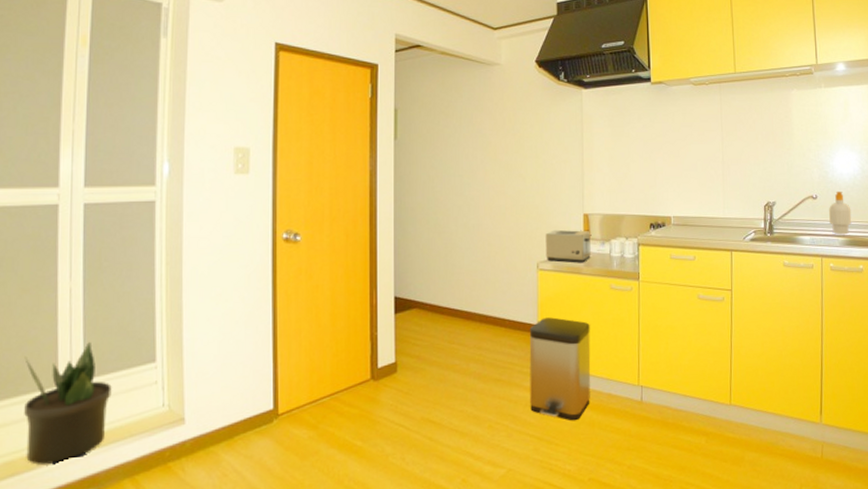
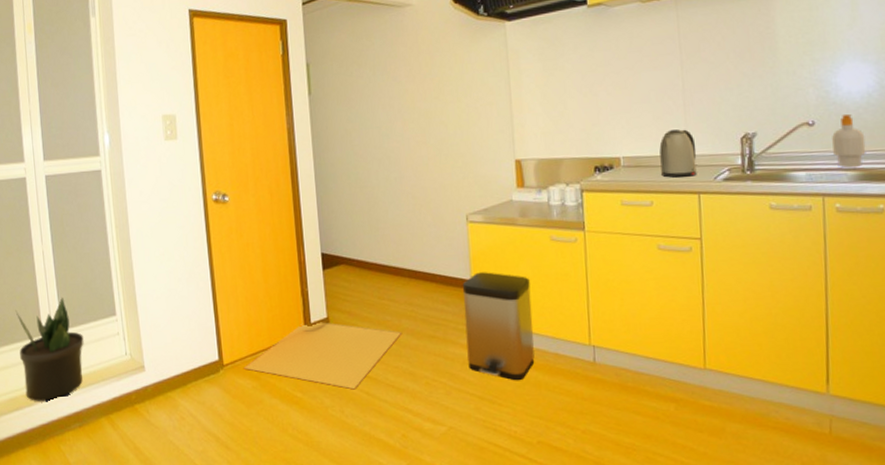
door mat: none [301,365,468,436] -> present [244,321,401,390]
toaster: present [545,229,591,263] -> none [473,177,526,214]
kettle: none [702,195,731,237] -> present [659,129,697,178]

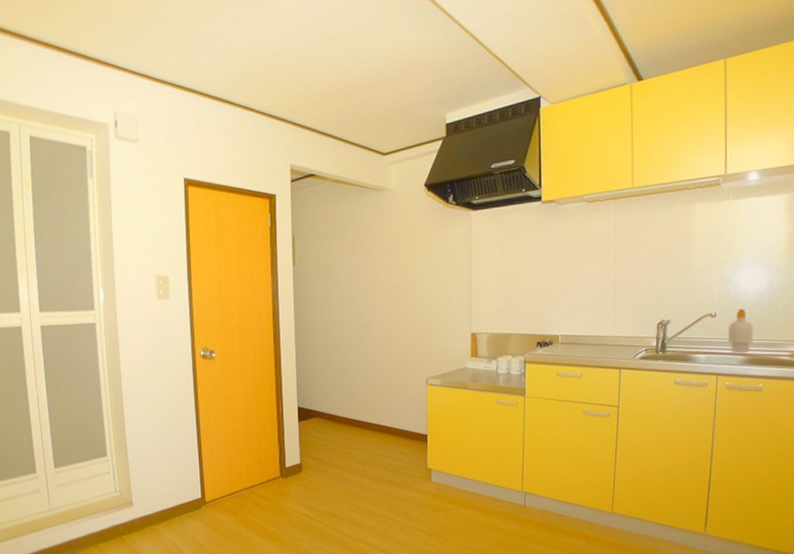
planter: present [15,298,84,401] -> none [9,439,76,531]
door mat: present [244,321,401,390] -> none [224,466,364,525]
pedal bin: present [462,272,535,380] -> none [419,428,477,519]
kettle: present [659,129,697,178] -> none [591,314,621,355]

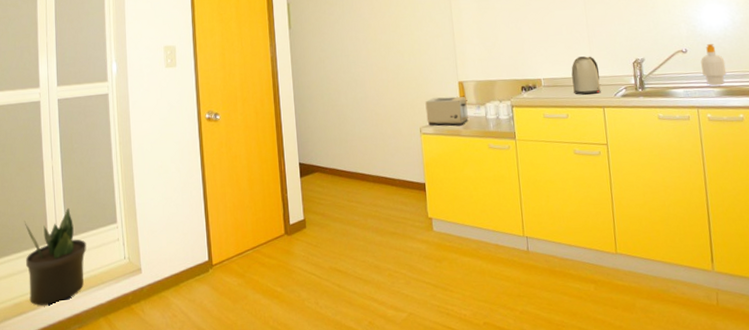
planter: none [9,439,76,531] -> present [24,208,87,305]
toaster: none [434,347,478,379] -> present [425,96,468,126]
kettle: none [591,314,621,355] -> present [571,56,601,96]

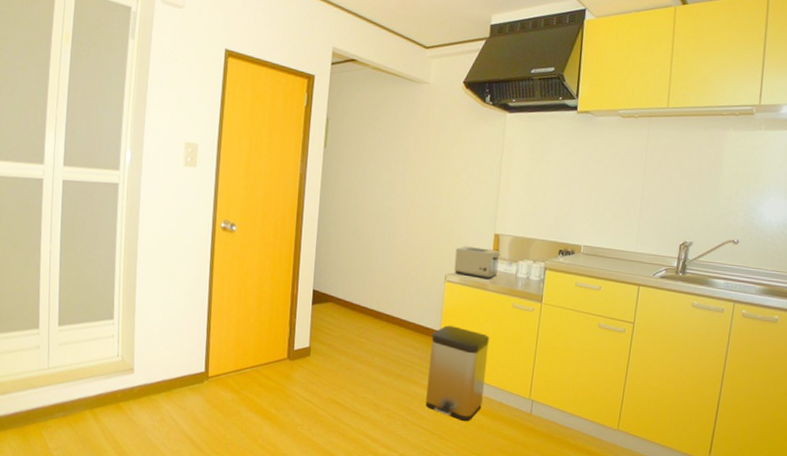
planter: present [24,208,87,305] -> none [13,296,79,389]
pedal bin: none [417,176,479,269] -> present [426,325,489,421]
kettle: present [571,56,601,96] -> none [612,229,644,271]
soap bottle: present [701,44,727,86] -> none [748,239,775,284]

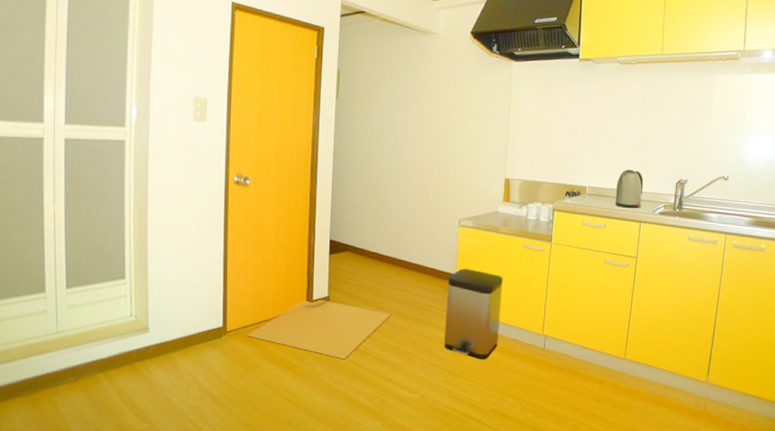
door mat: none [227,348,372,413] -> present [246,298,391,360]
toaster: present [454,245,499,280] -> none [467,191,510,223]
kettle: none [612,229,644,271] -> present [615,170,644,209]

